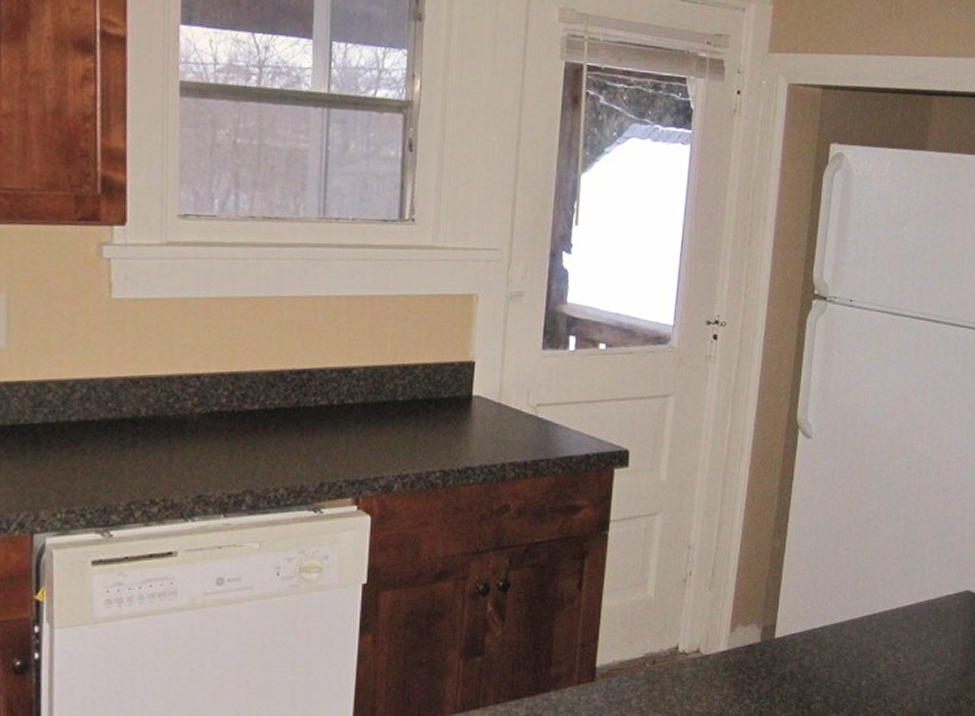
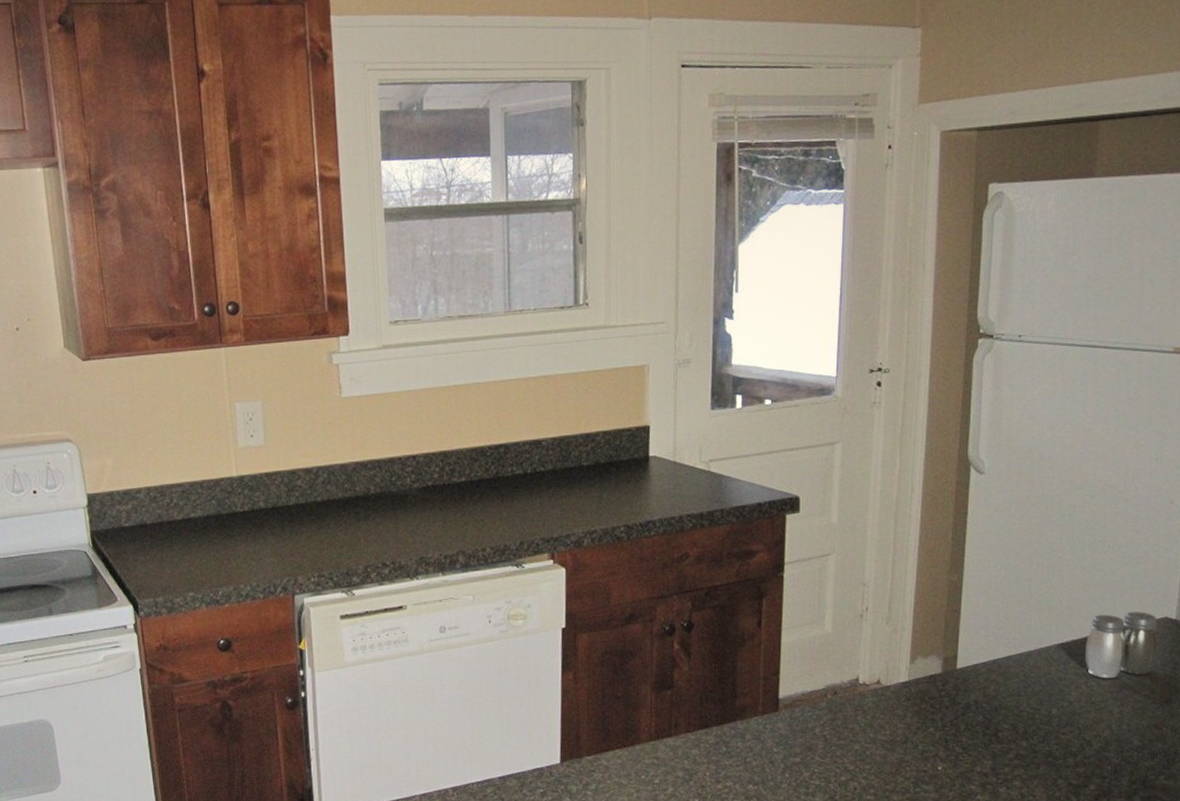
salt and pepper shaker: none [894,585,960,650] -> present [1085,612,1158,678]

